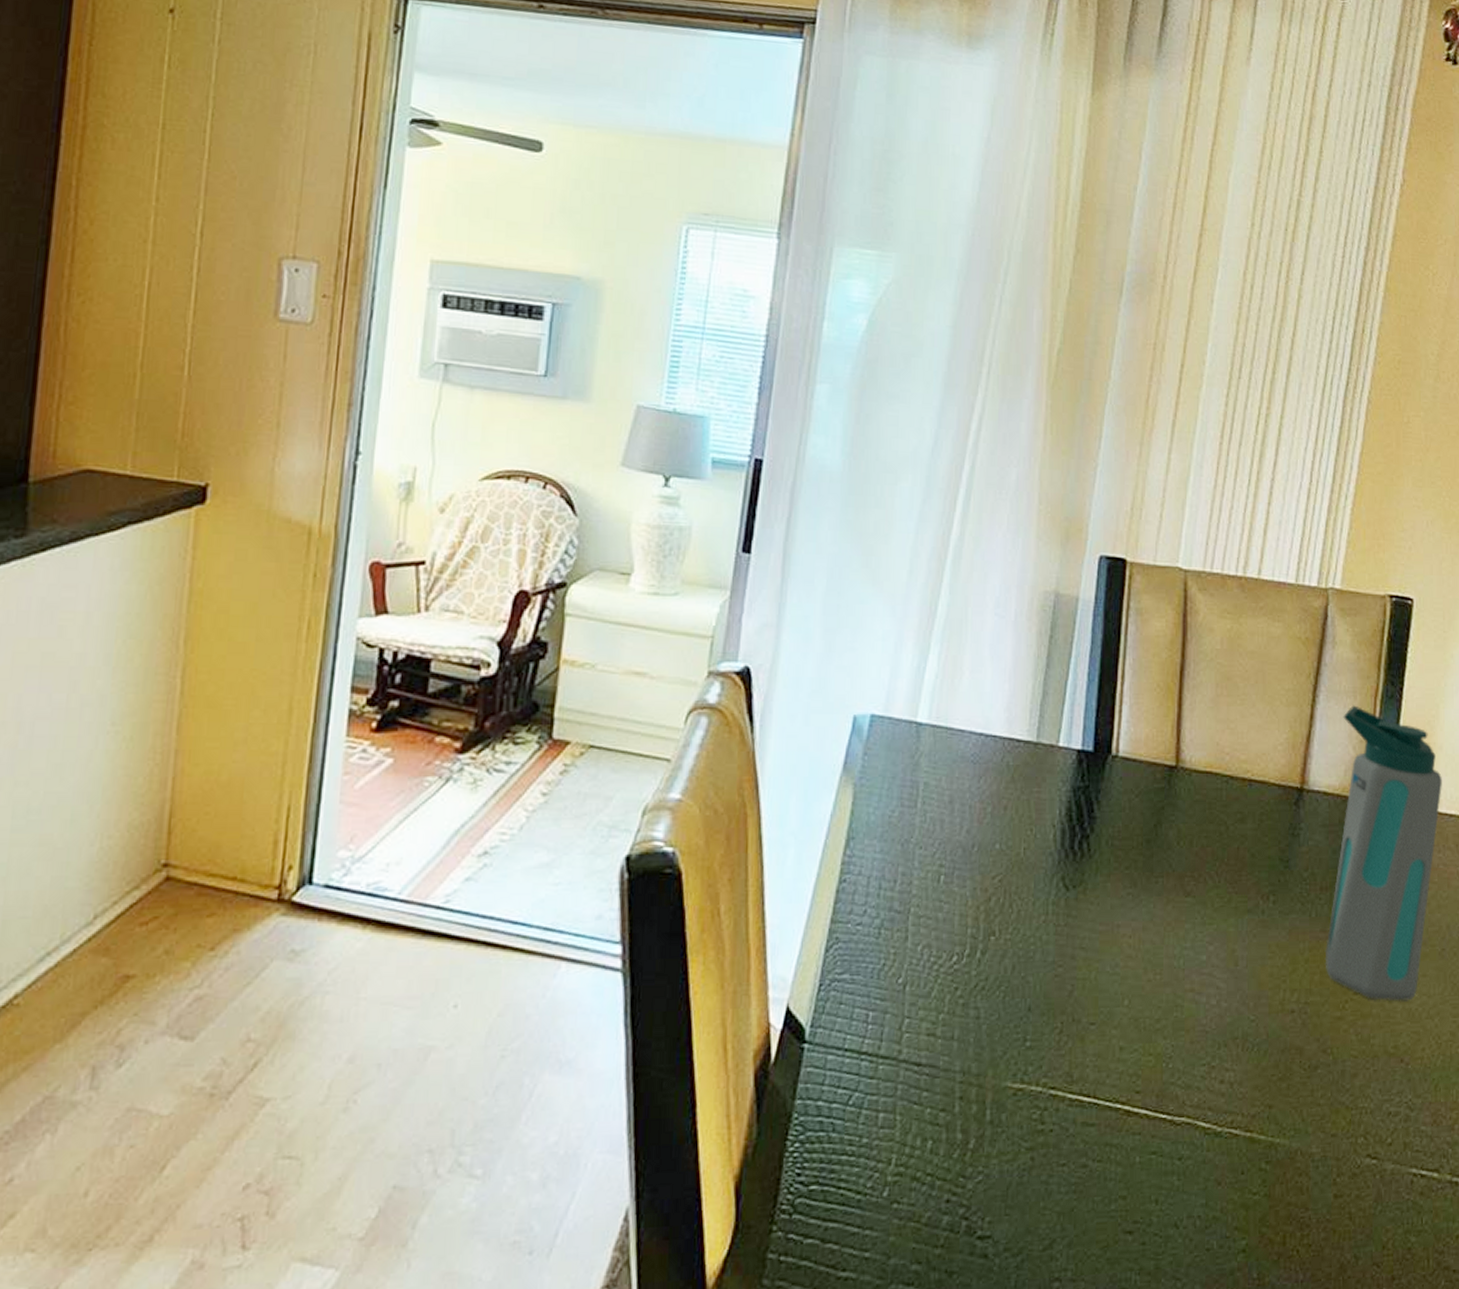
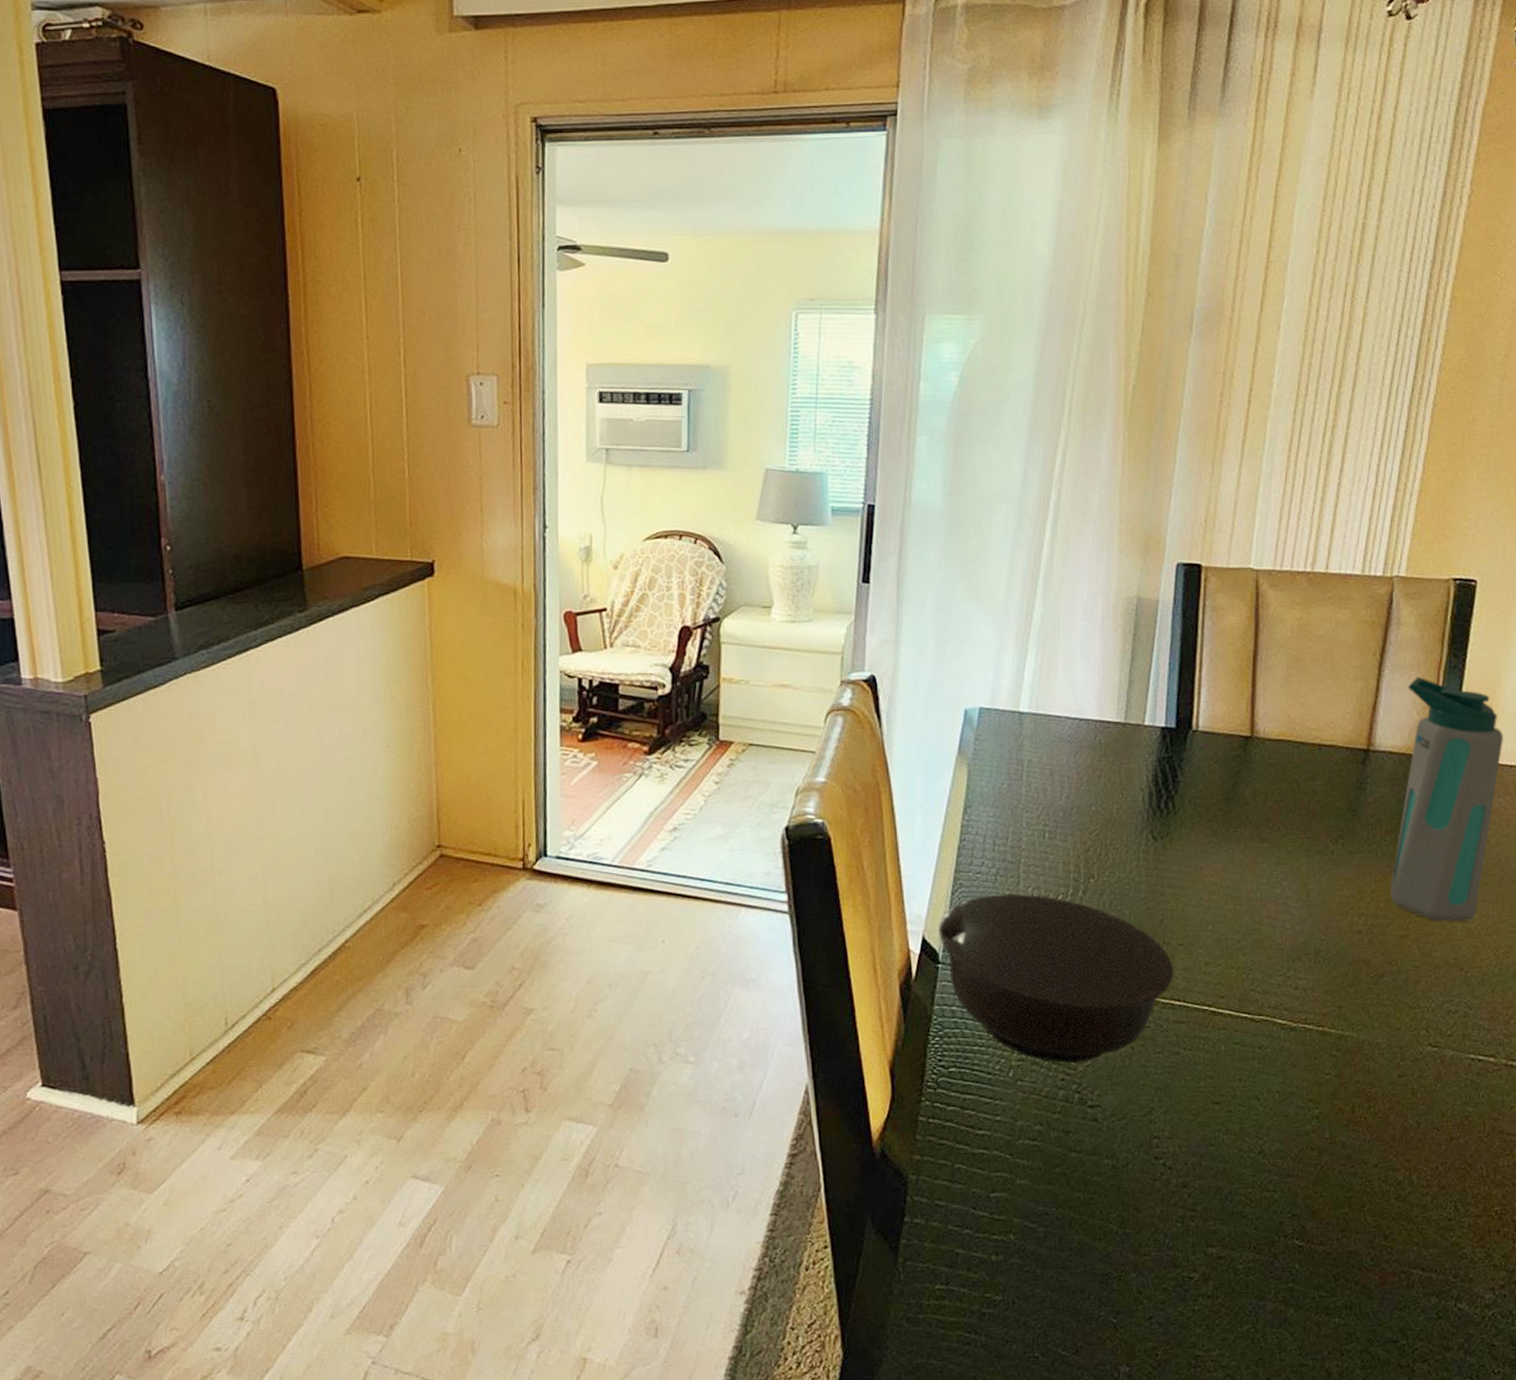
bowl: none [807,952,1083,1179] -> present [938,894,1173,1063]

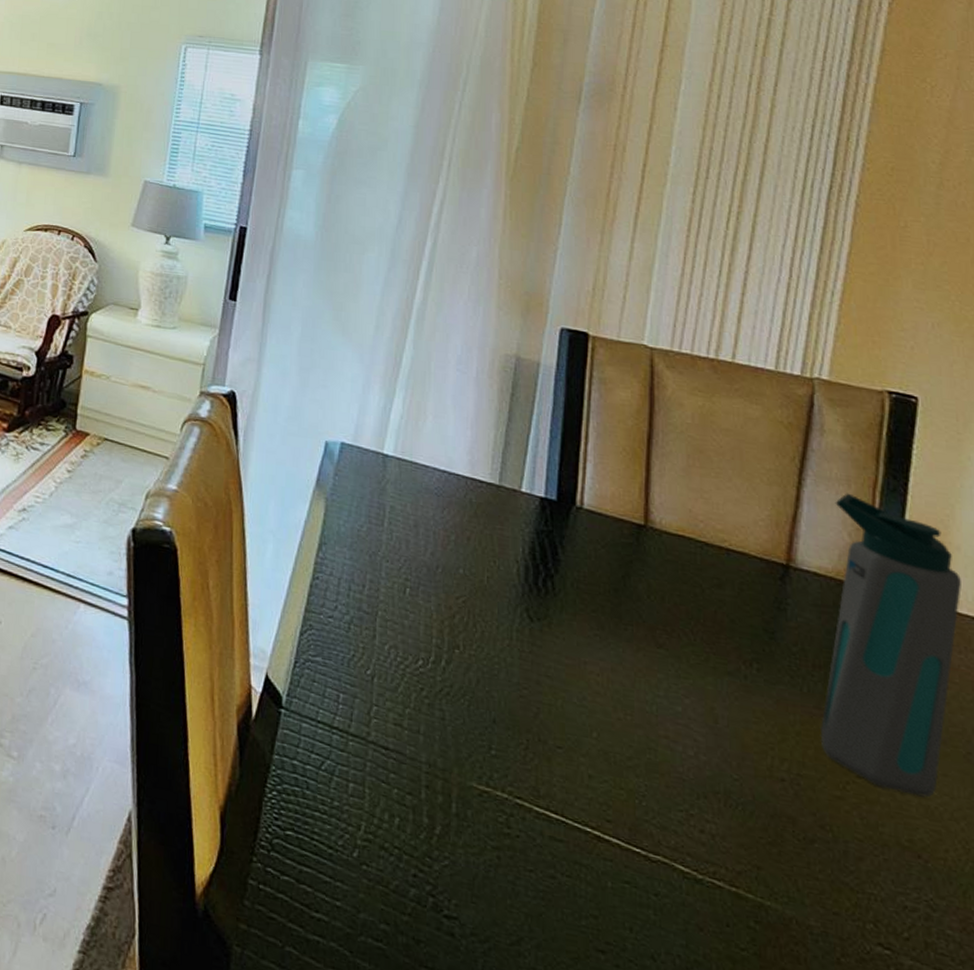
bowl: present [938,894,1173,1063] -> none [283,643,549,861]

